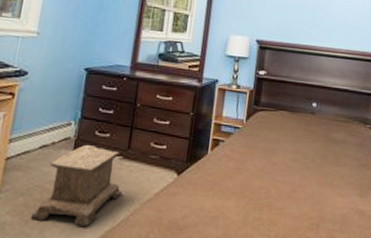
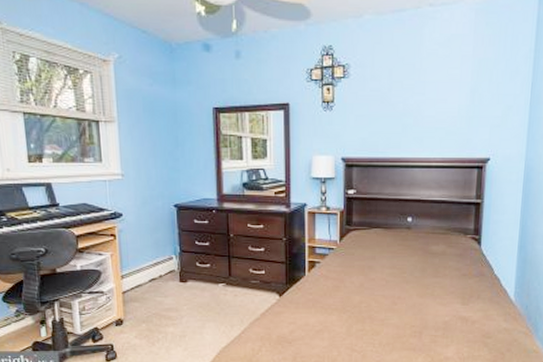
stool: present [30,145,123,226] -> none [155,276,231,344]

